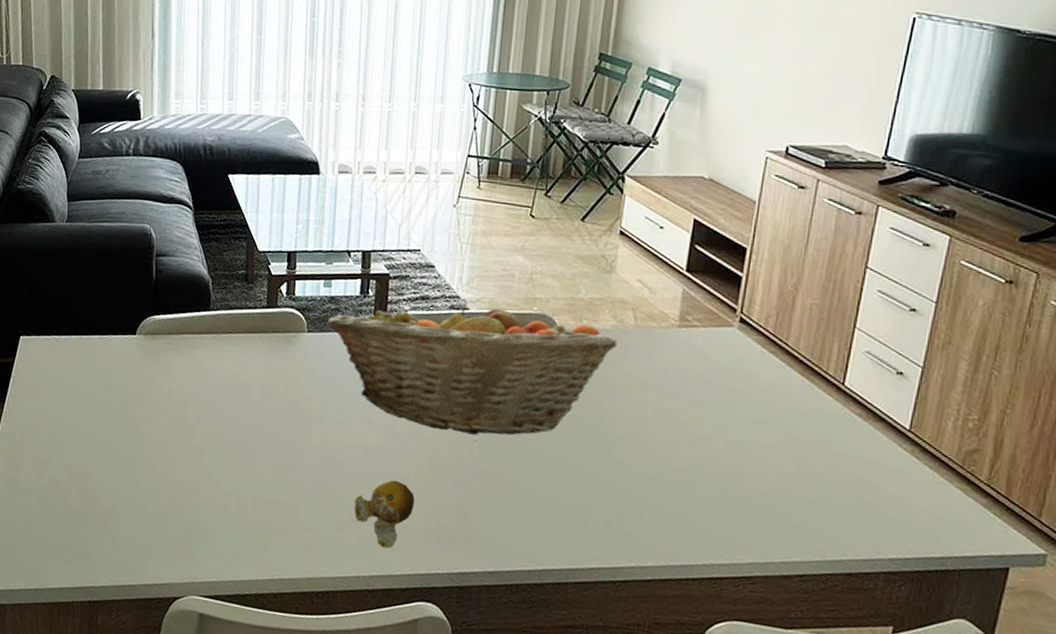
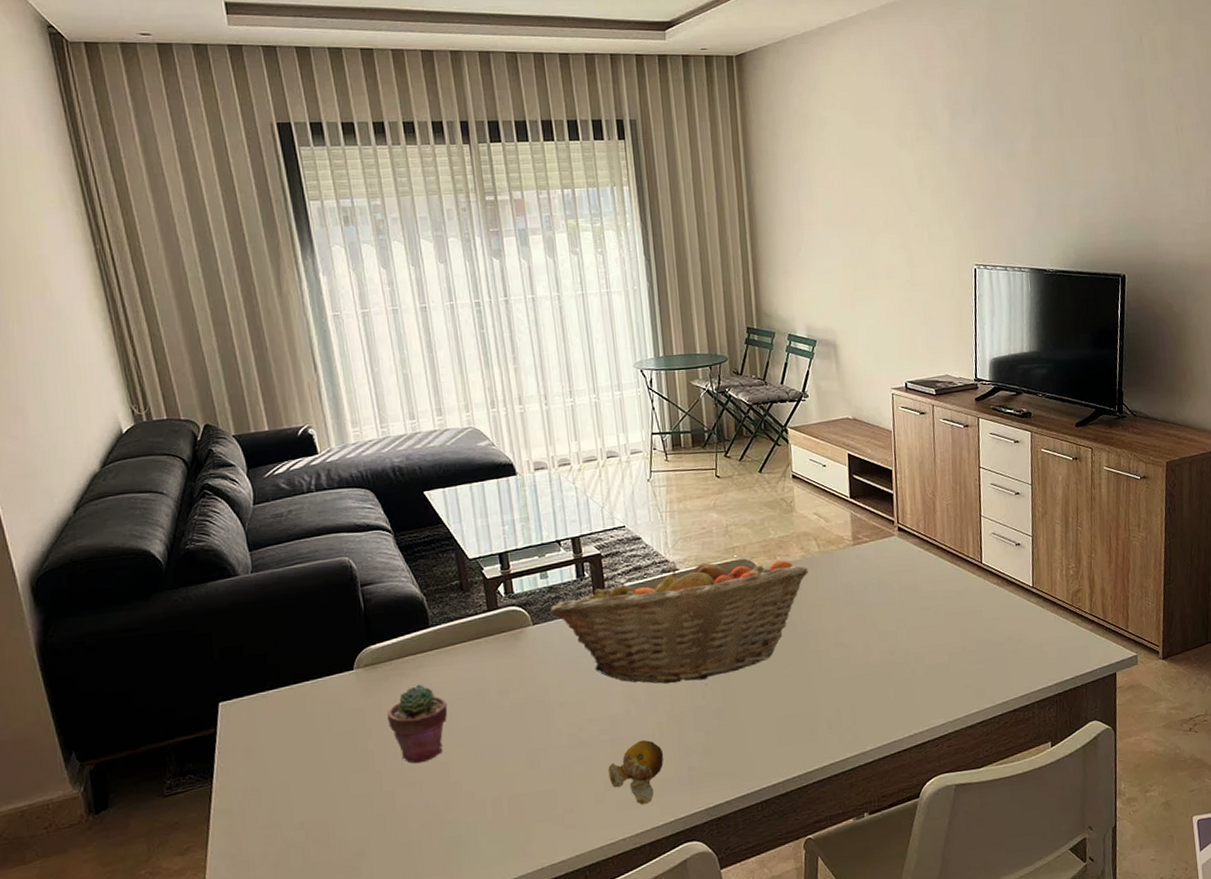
potted succulent: none [156,364,213,441] -> present [386,684,448,764]

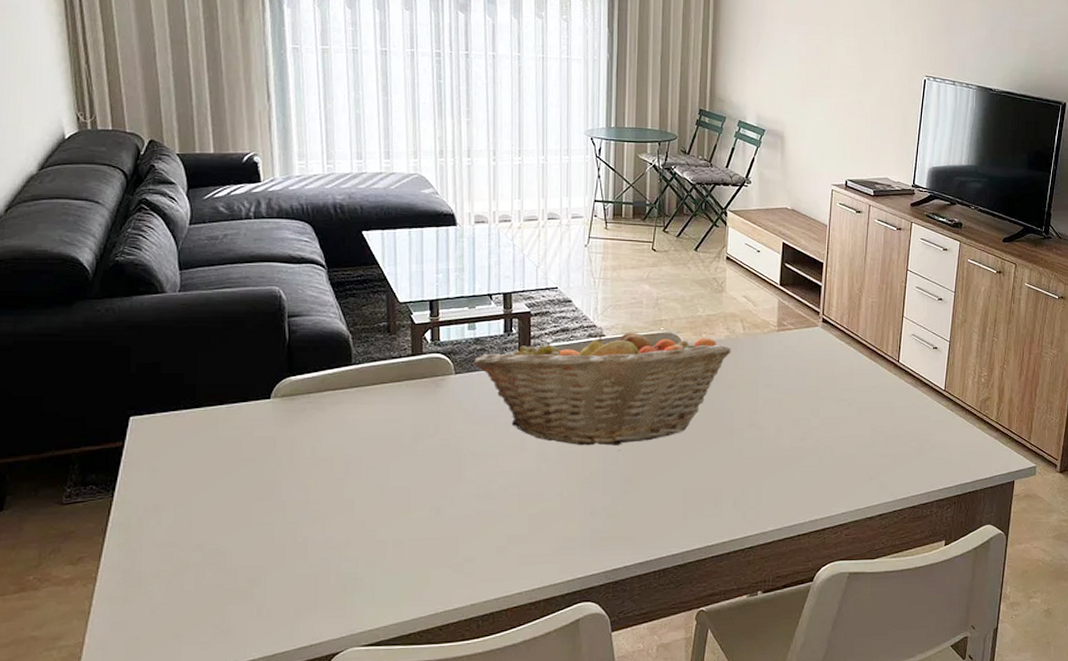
potted succulent: present [386,684,448,764] -> none [298,420,361,498]
fruit: present [608,740,664,805] -> none [512,498,568,562]

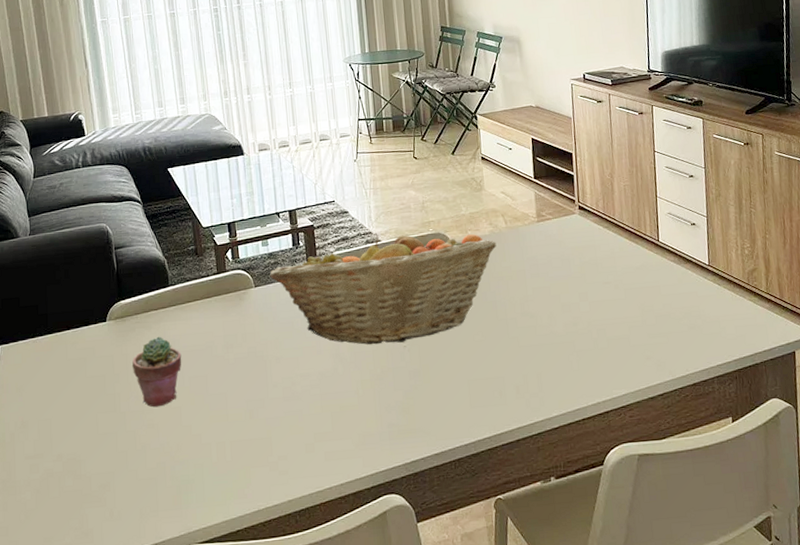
potted succulent: none [298,420,361,498] -> present [131,336,182,408]

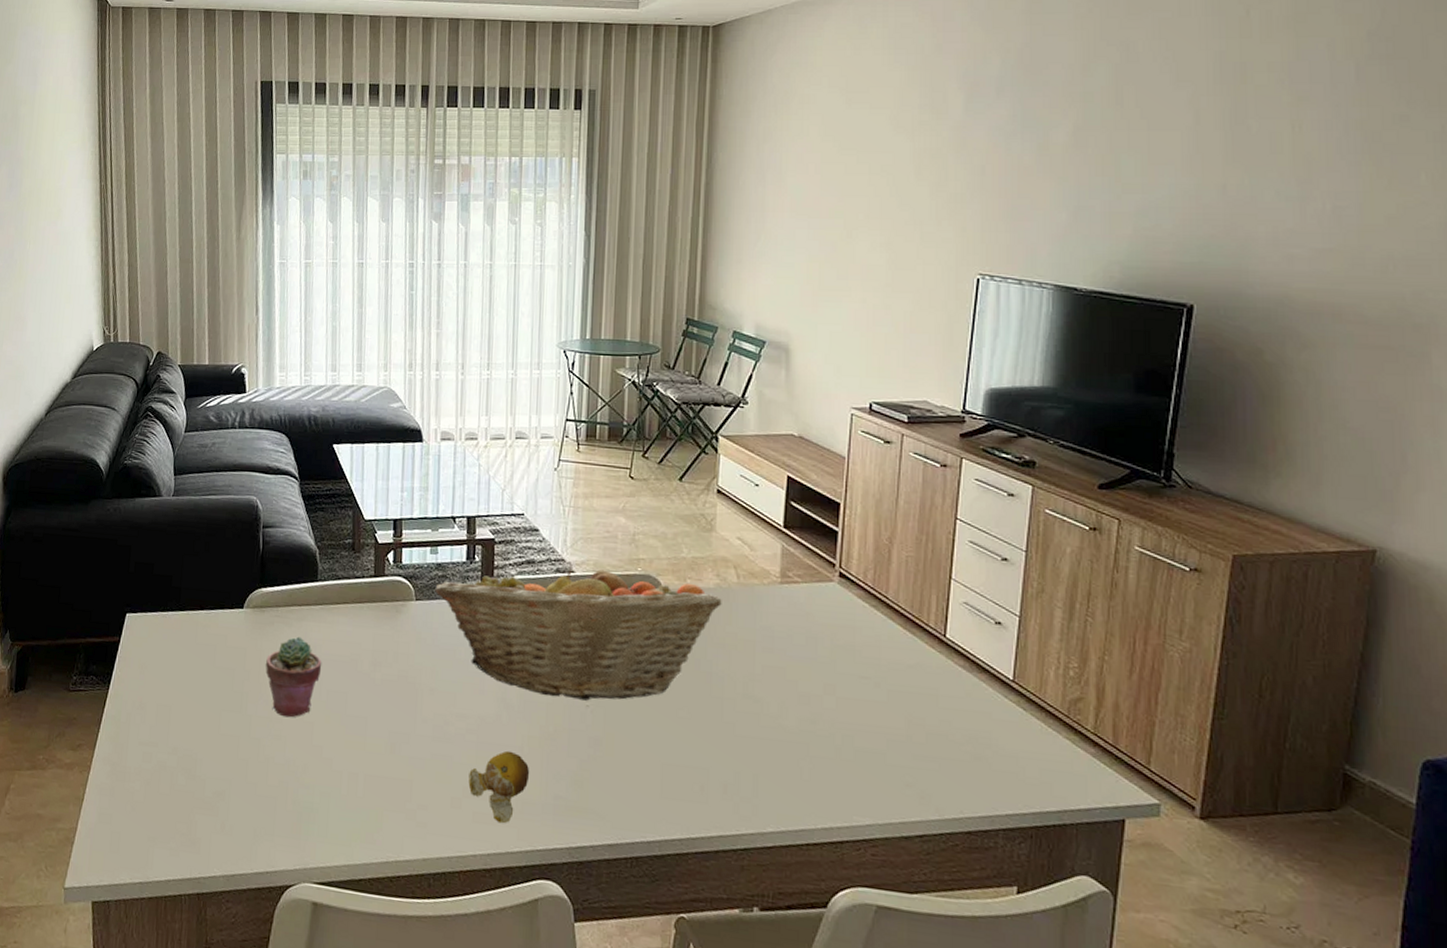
fruit: none [317,395,366,457] -> present [468,750,529,824]

